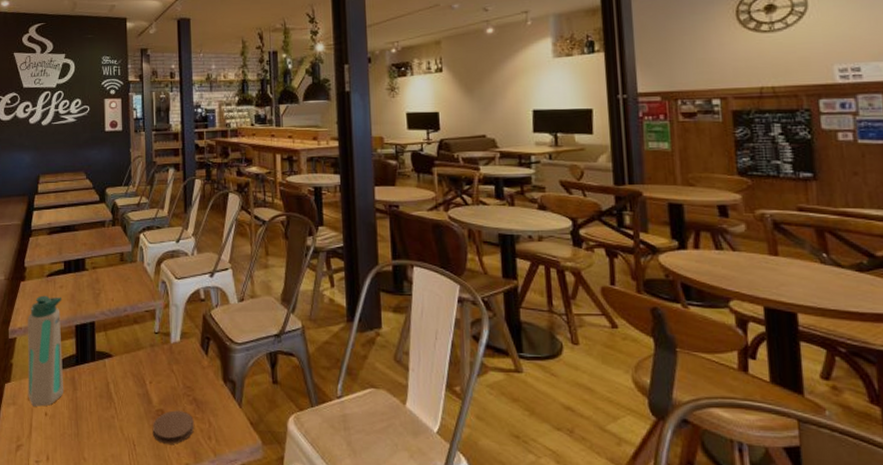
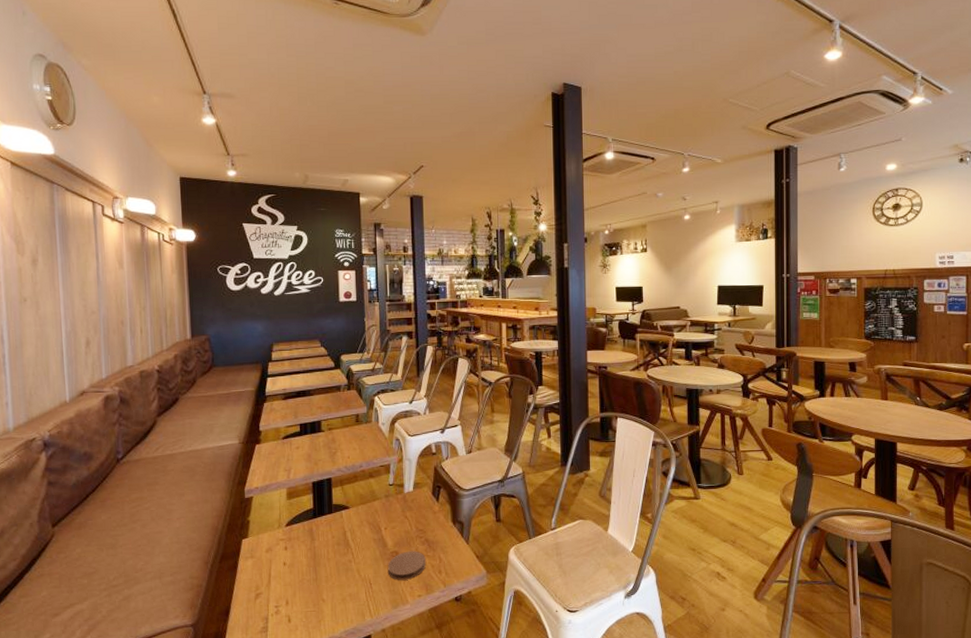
water bottle: present [27,295,63,407] -> none [264,456,302,558]

